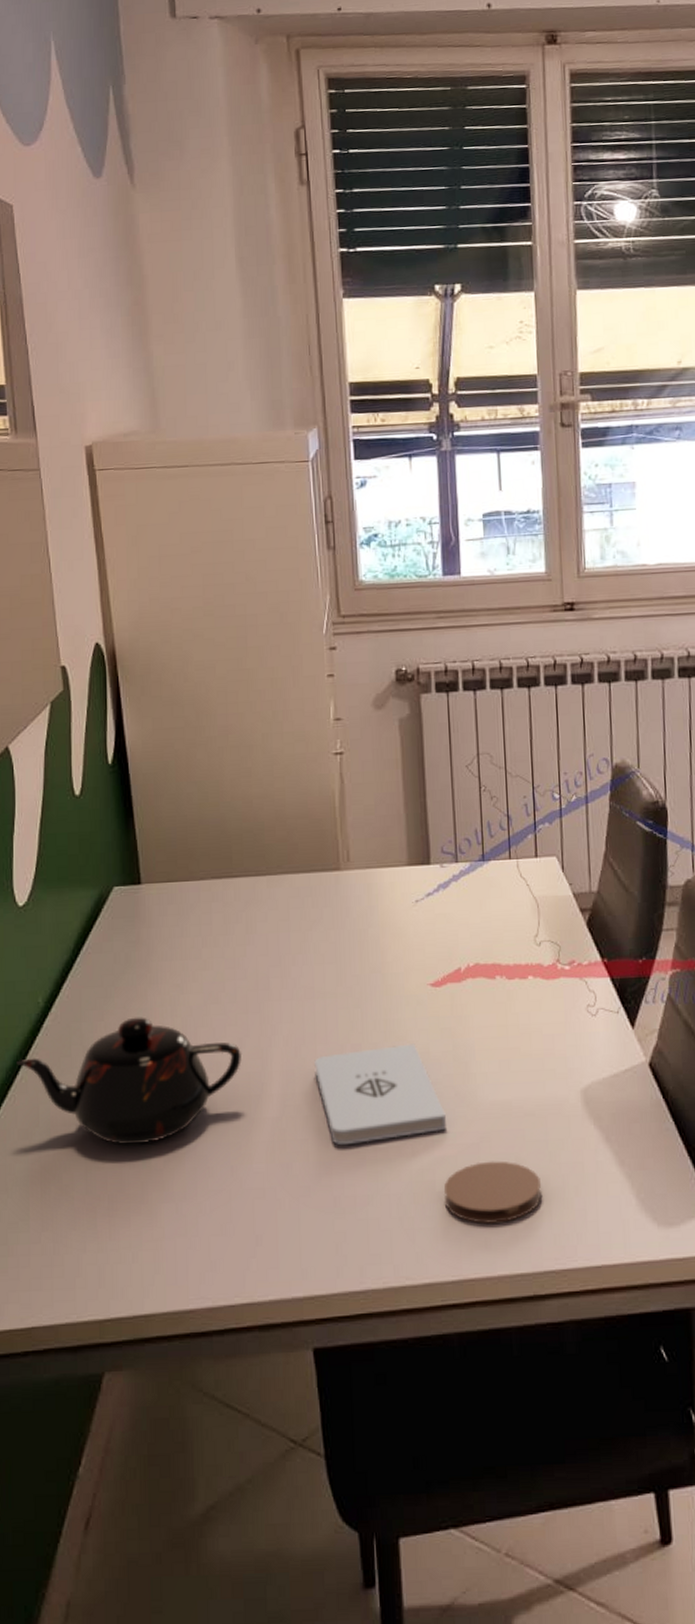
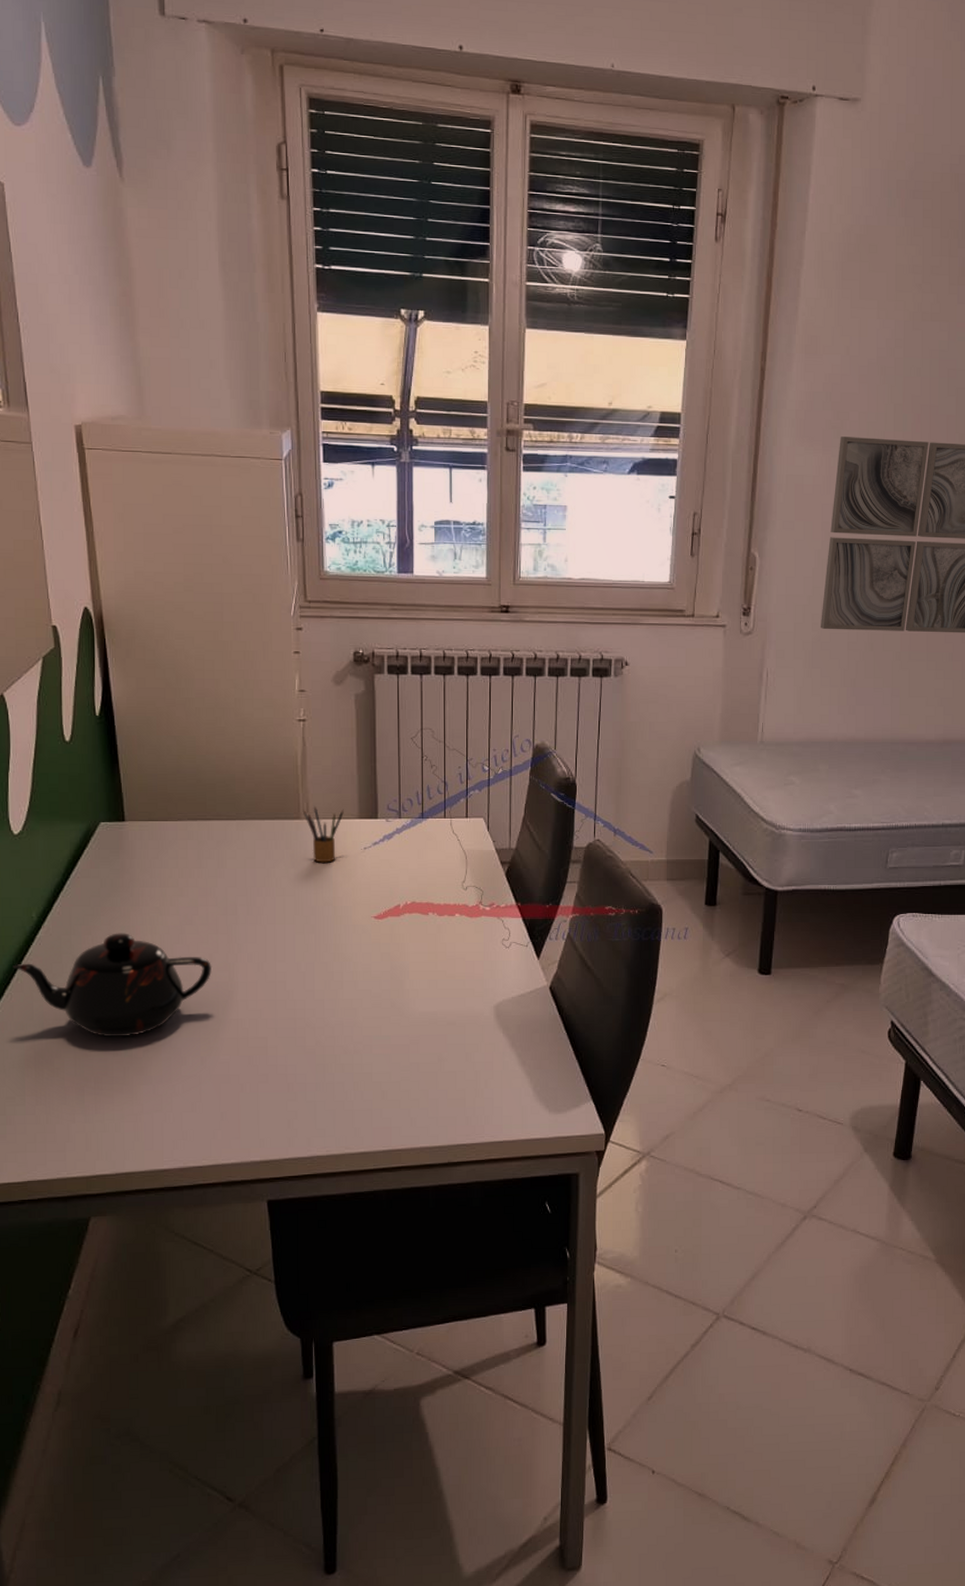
notepad: present [314,1043,446,1146] -> none [274,964,383,1043]
pencil box: none [343,853,391,921] -> present [303,805,344,863]
coaster: present [444,1161,542,1225] -> none [379,1059,459,1108]

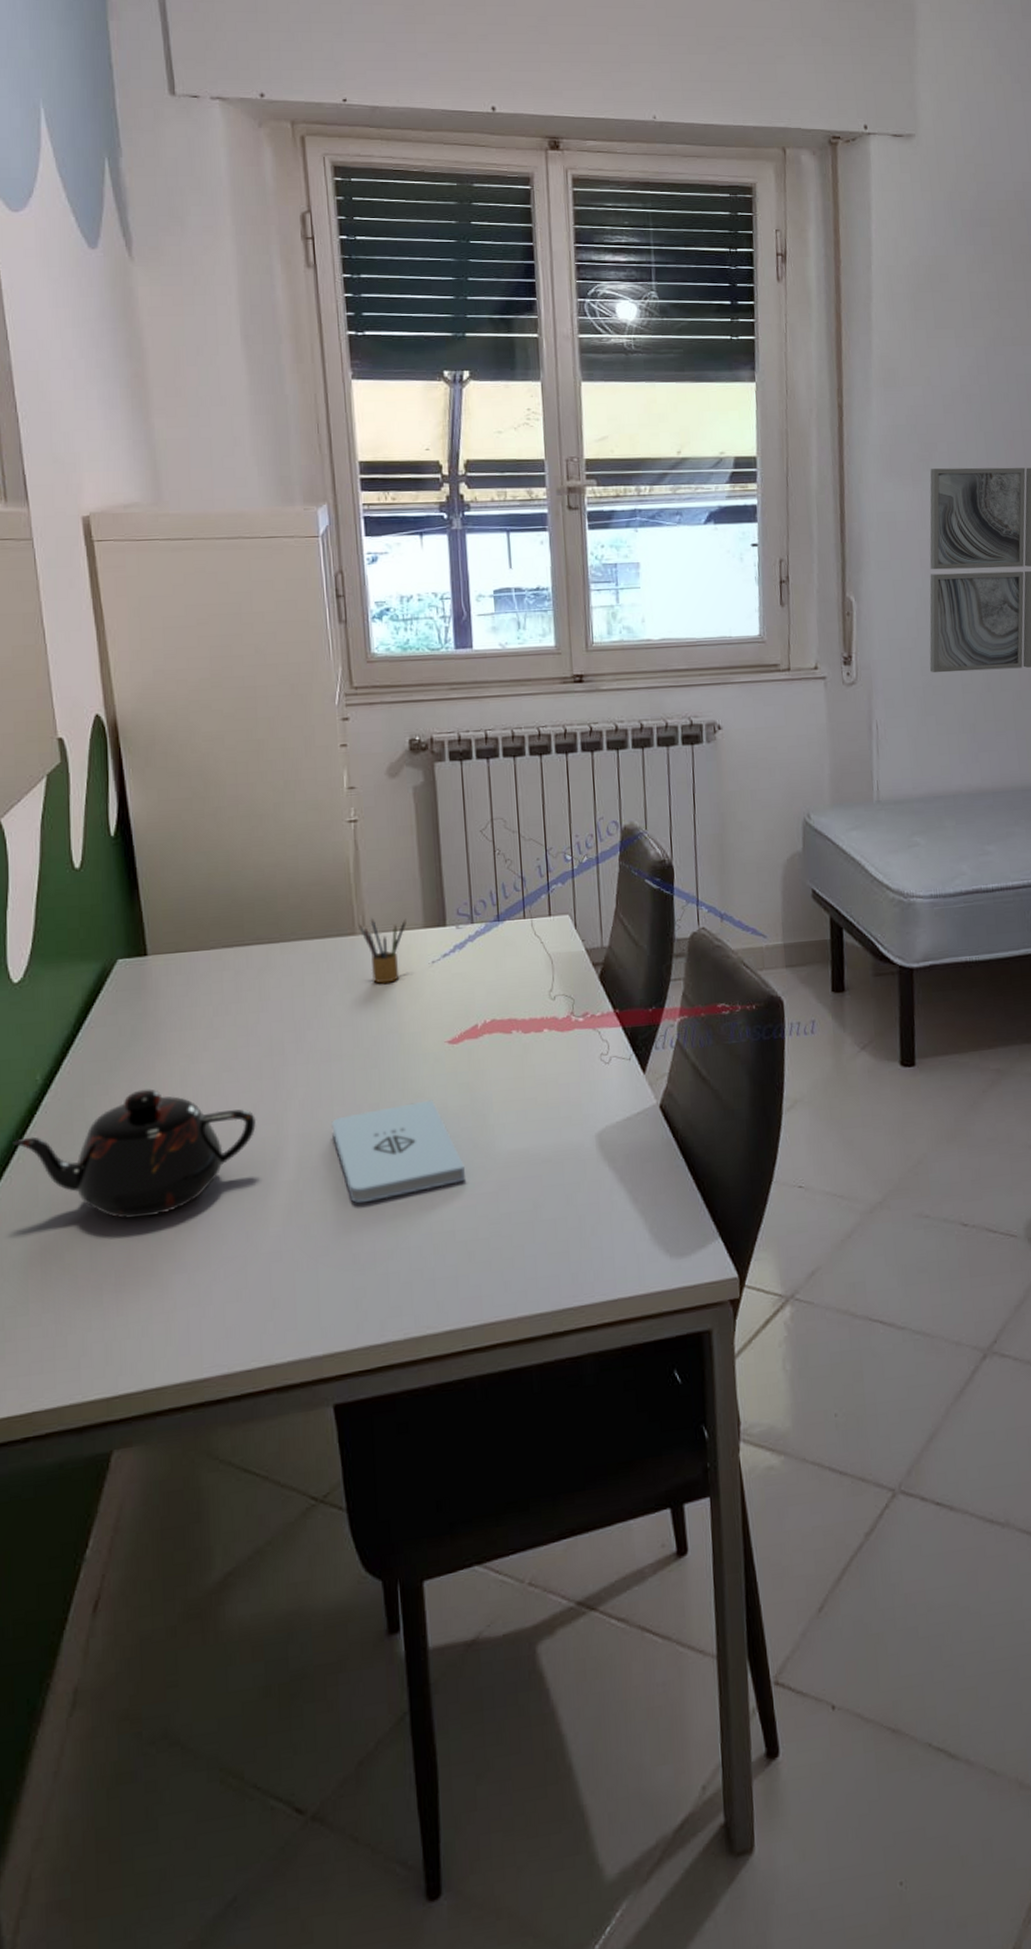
notepad: none [274,964,383,1043] -> present [331,1099,465,1204]

